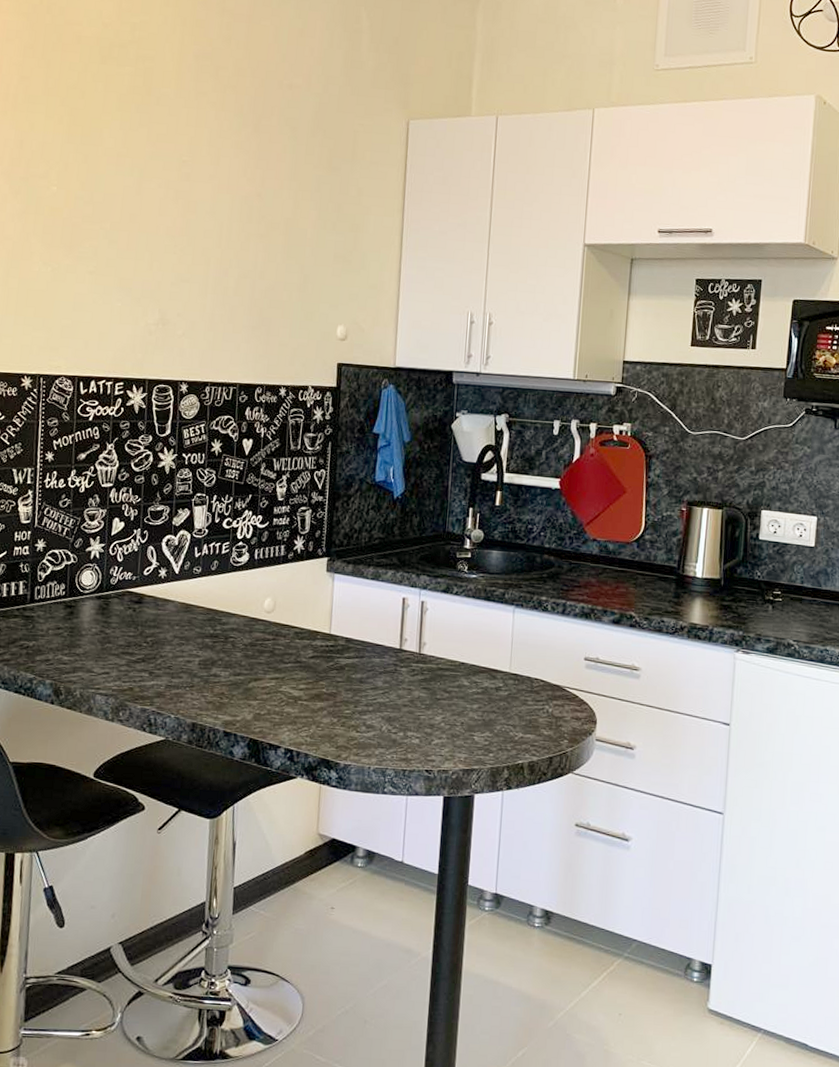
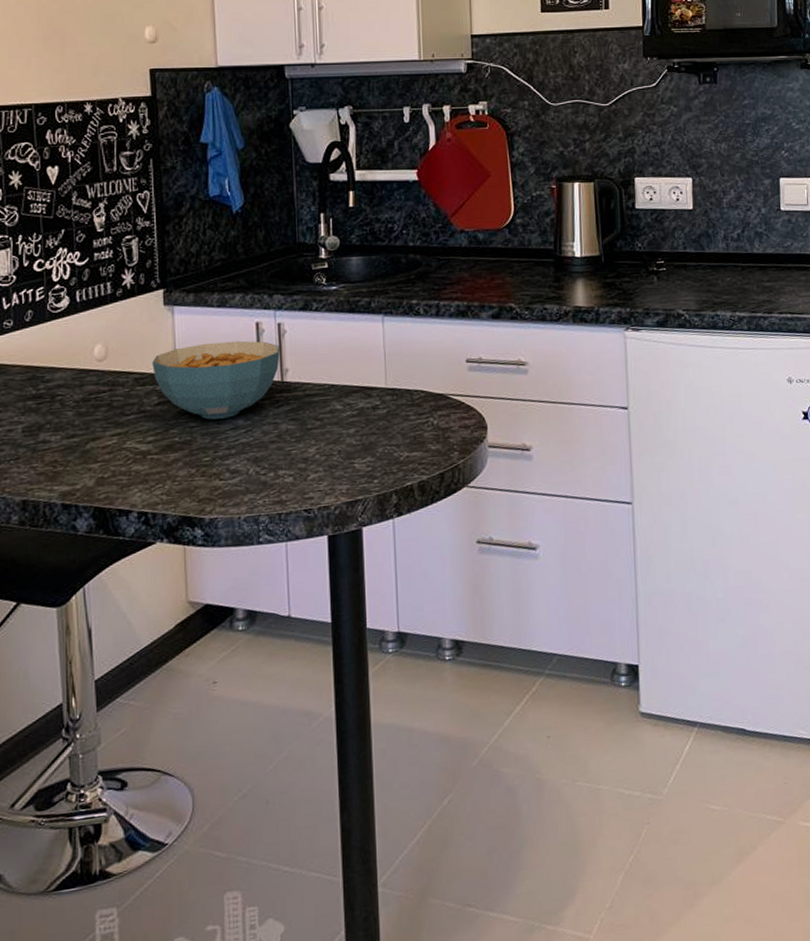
cereal bowl: none [311,610,421,679] -> present [152,340,280,420]

